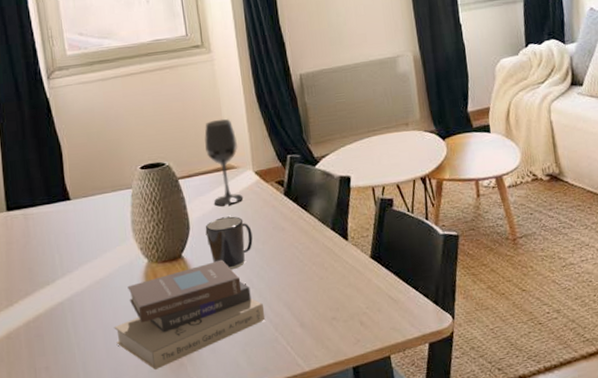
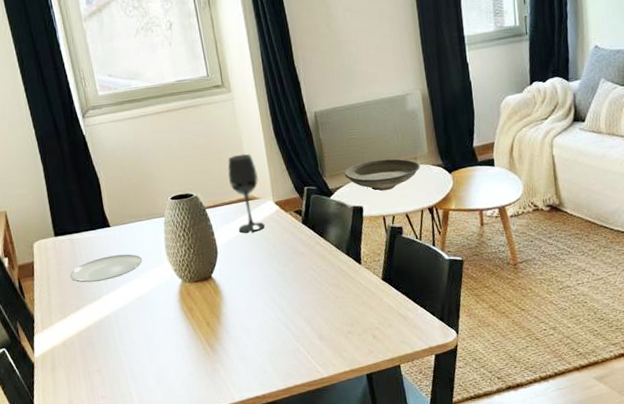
plate: none [21,230,105,264] -> present [70,254,143,283]
books: present [114,259,266,370] -> none [154,280,288,374]
mug: present [205,216,253,271] -> none [231,242,275,290]
decorative bowl: none [330,124,412,160] -> present [344,158,420,192]

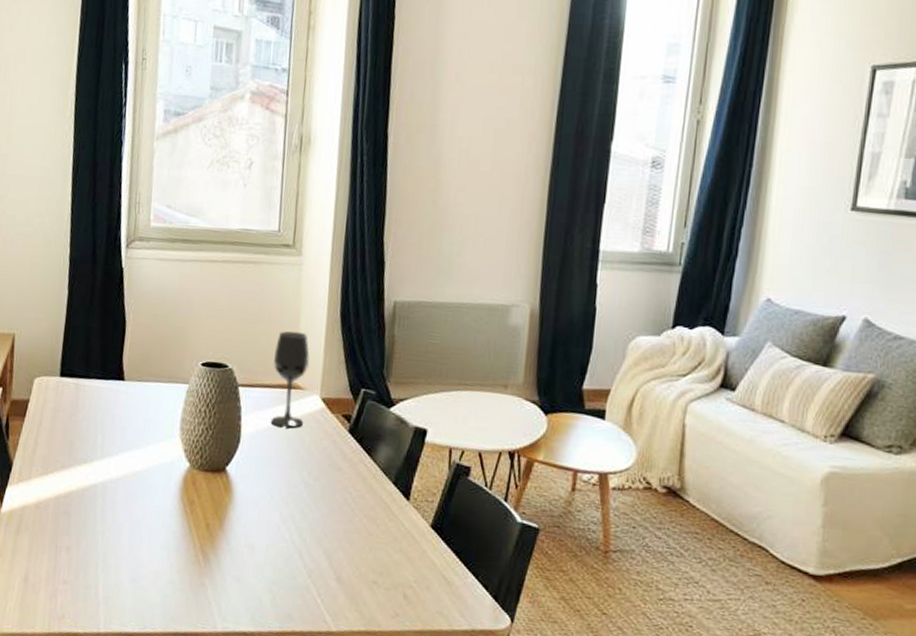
plate: present [70,254,143,283] -> none [64,413,151,443]
decorative bowl: present [344,158,420,192] -> none [413,375,510,418]

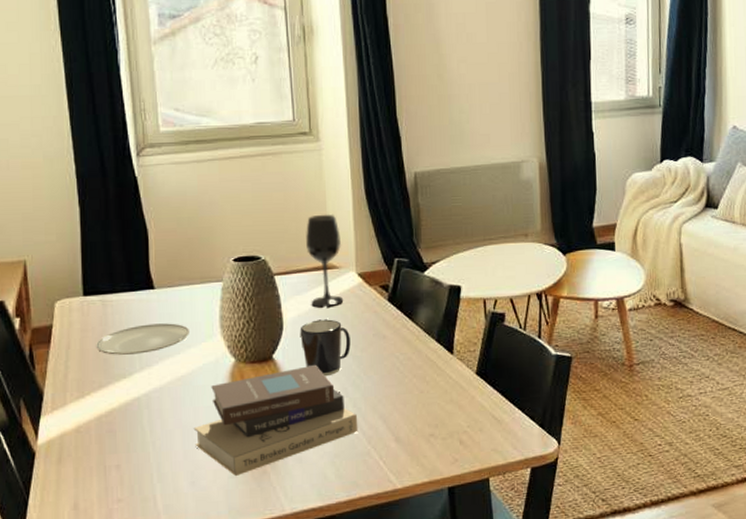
plate: none [64,413,151,443] -> present [96,323,189,355]
books: none [141,484,302,582] -> present [193,364,359,476]
mug: none [256,439,305,500] -> present [300,319,351,377]

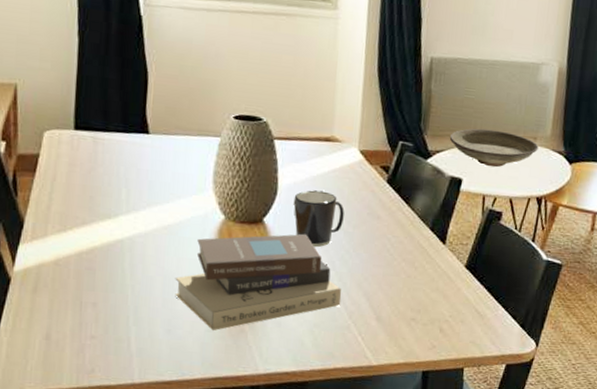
plate: present [96,323,189,355] -> none [83,168,181,197]
wine glass: present [306,214,344,307] -> none [308,84,347,180]
decorative bowl: none [443,233,531,270] -> present [449,128,539,168]

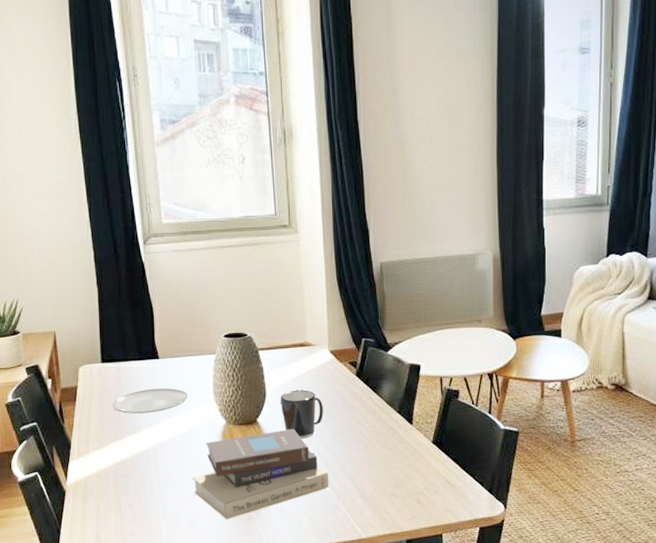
plate: none [83,168,181,197] -> present [112,388,188,413]
decorative bowl: present [449,128,539,168] -> none [404,318,484,351]

